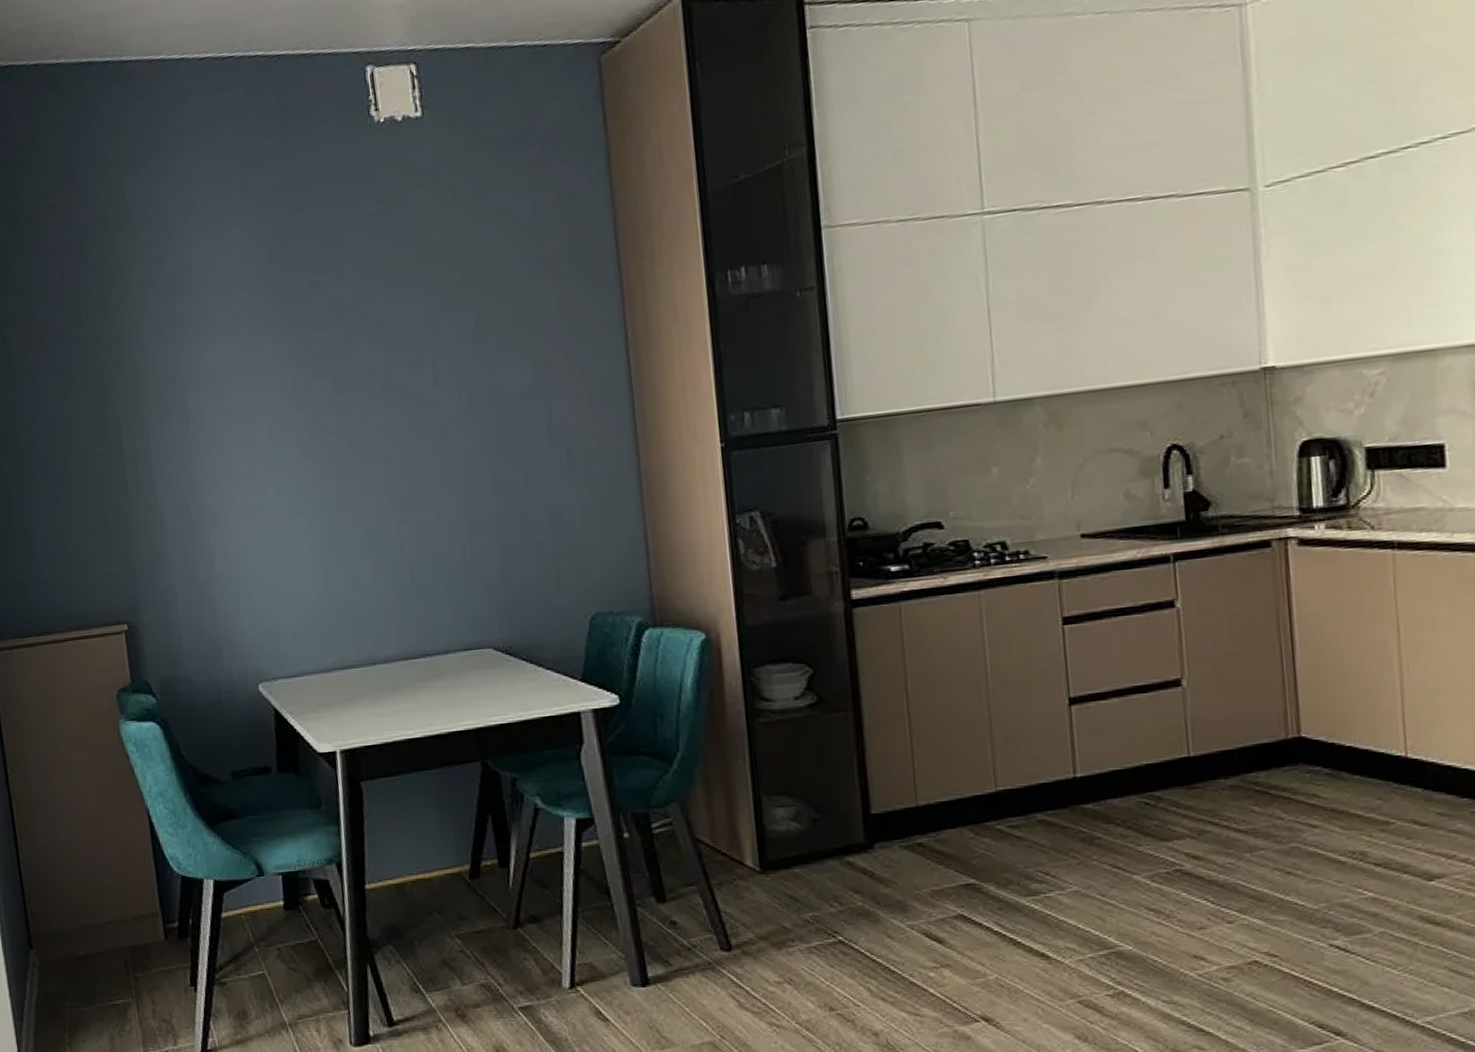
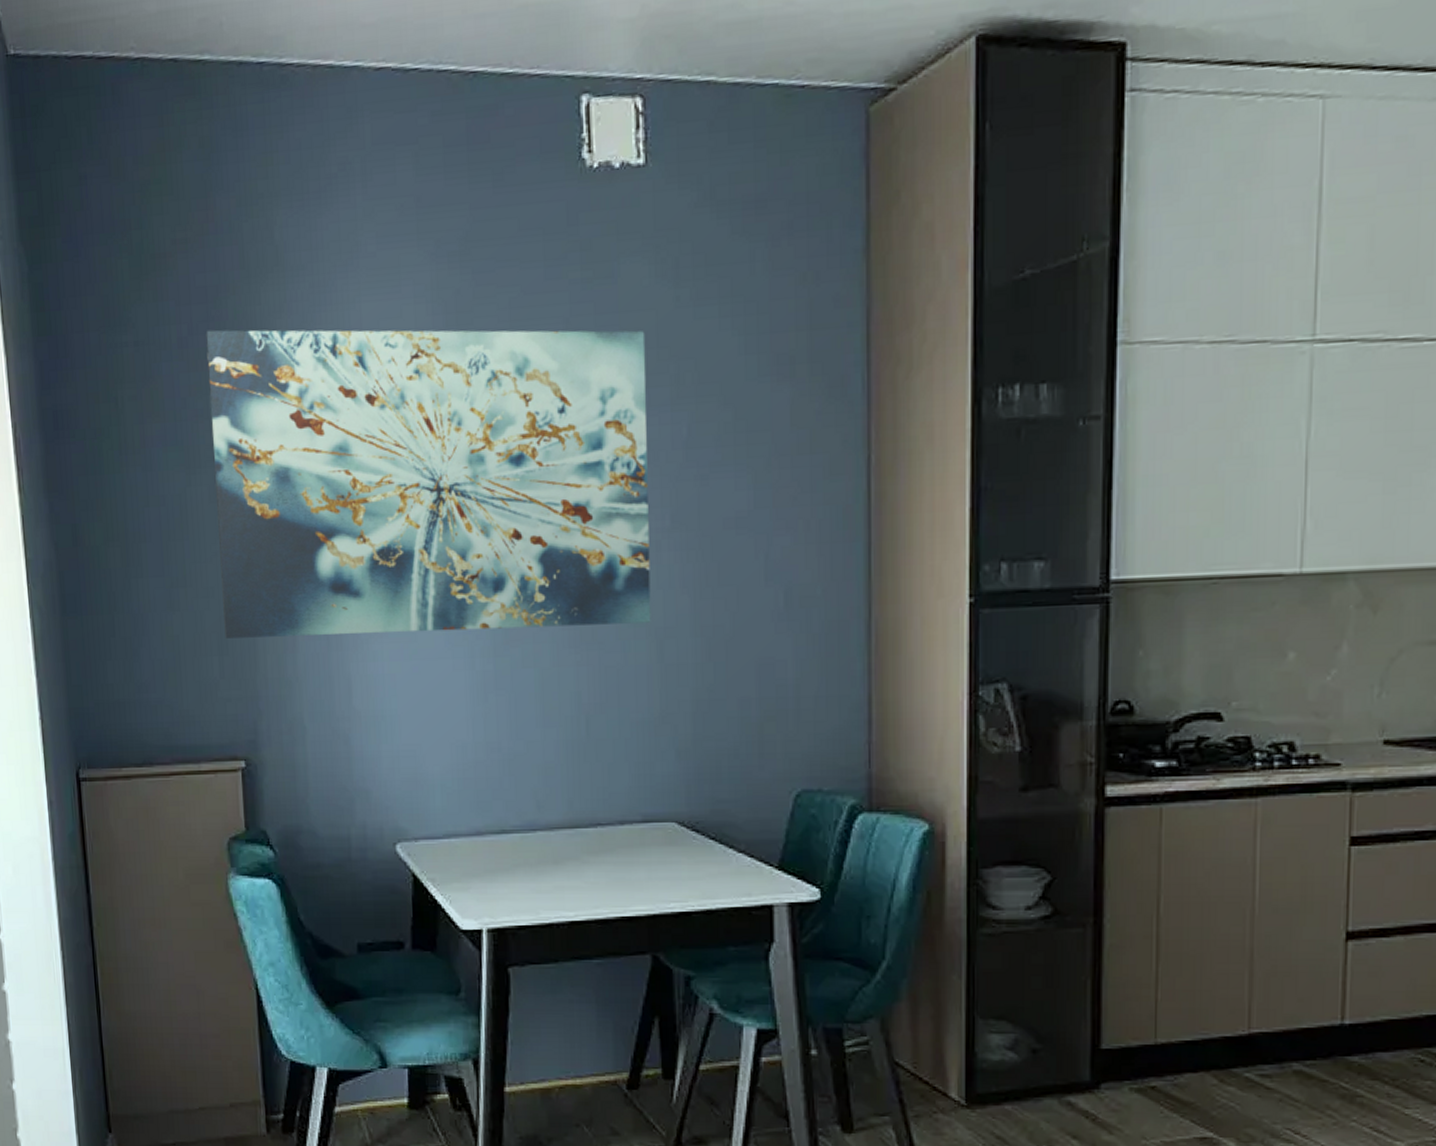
wall art: none [74,248,458,524] -> present [206,329,651,639]

